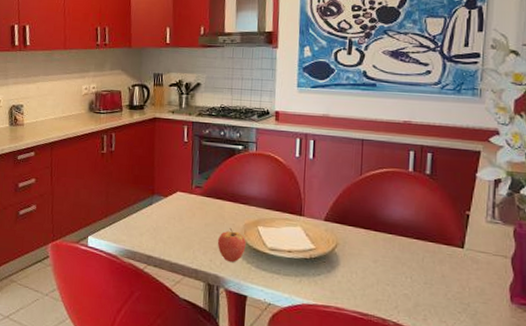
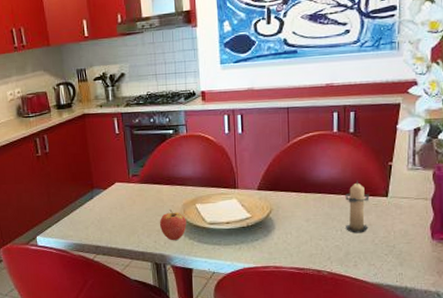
candle: none [416,225,444,285] -> present [345,180,370,233]

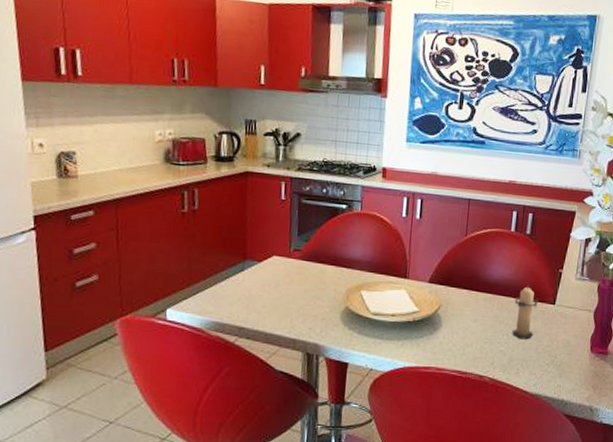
fruit: present [159,210,187,241] -> none [317,294,348,330]

